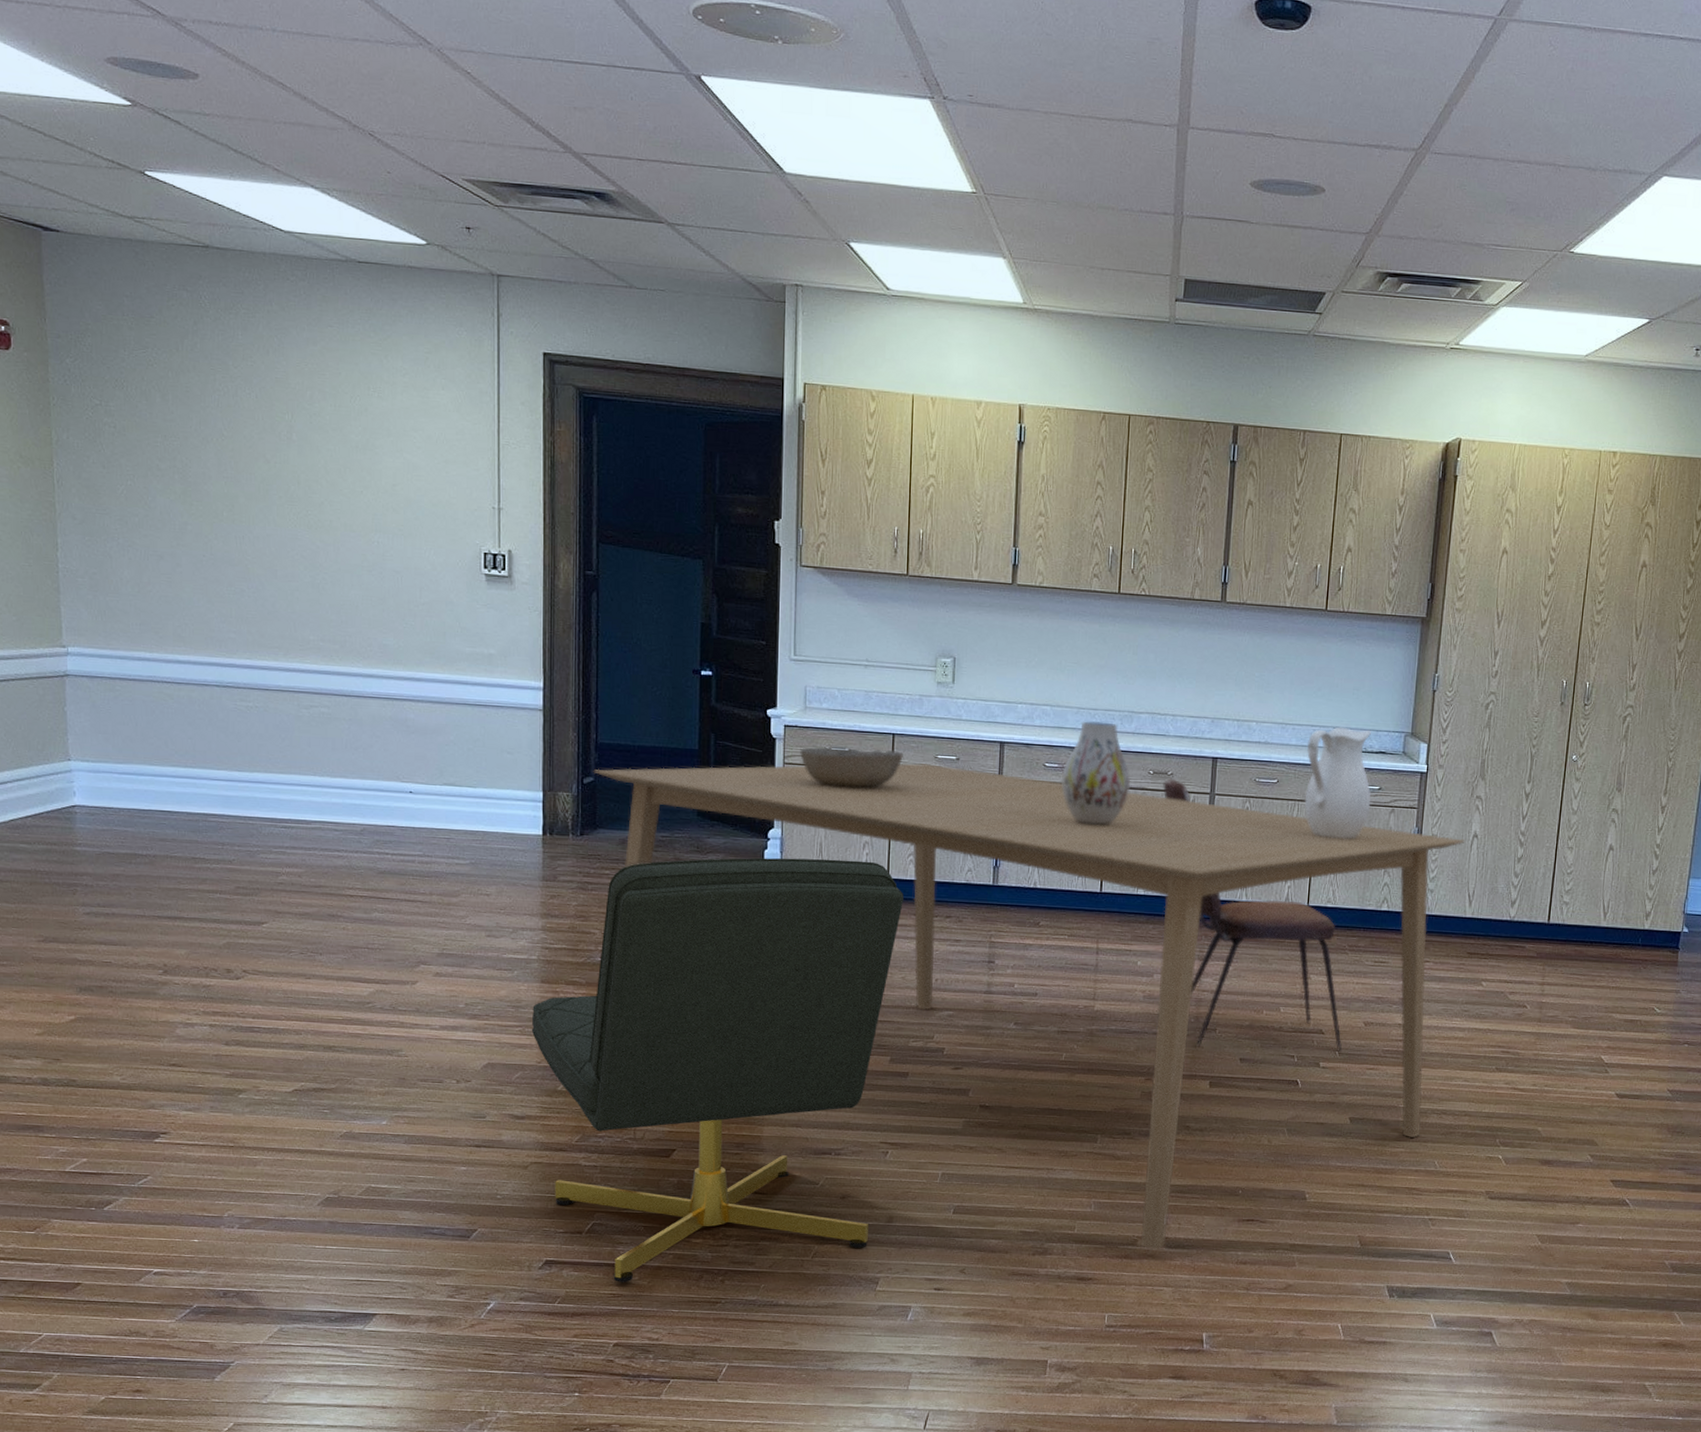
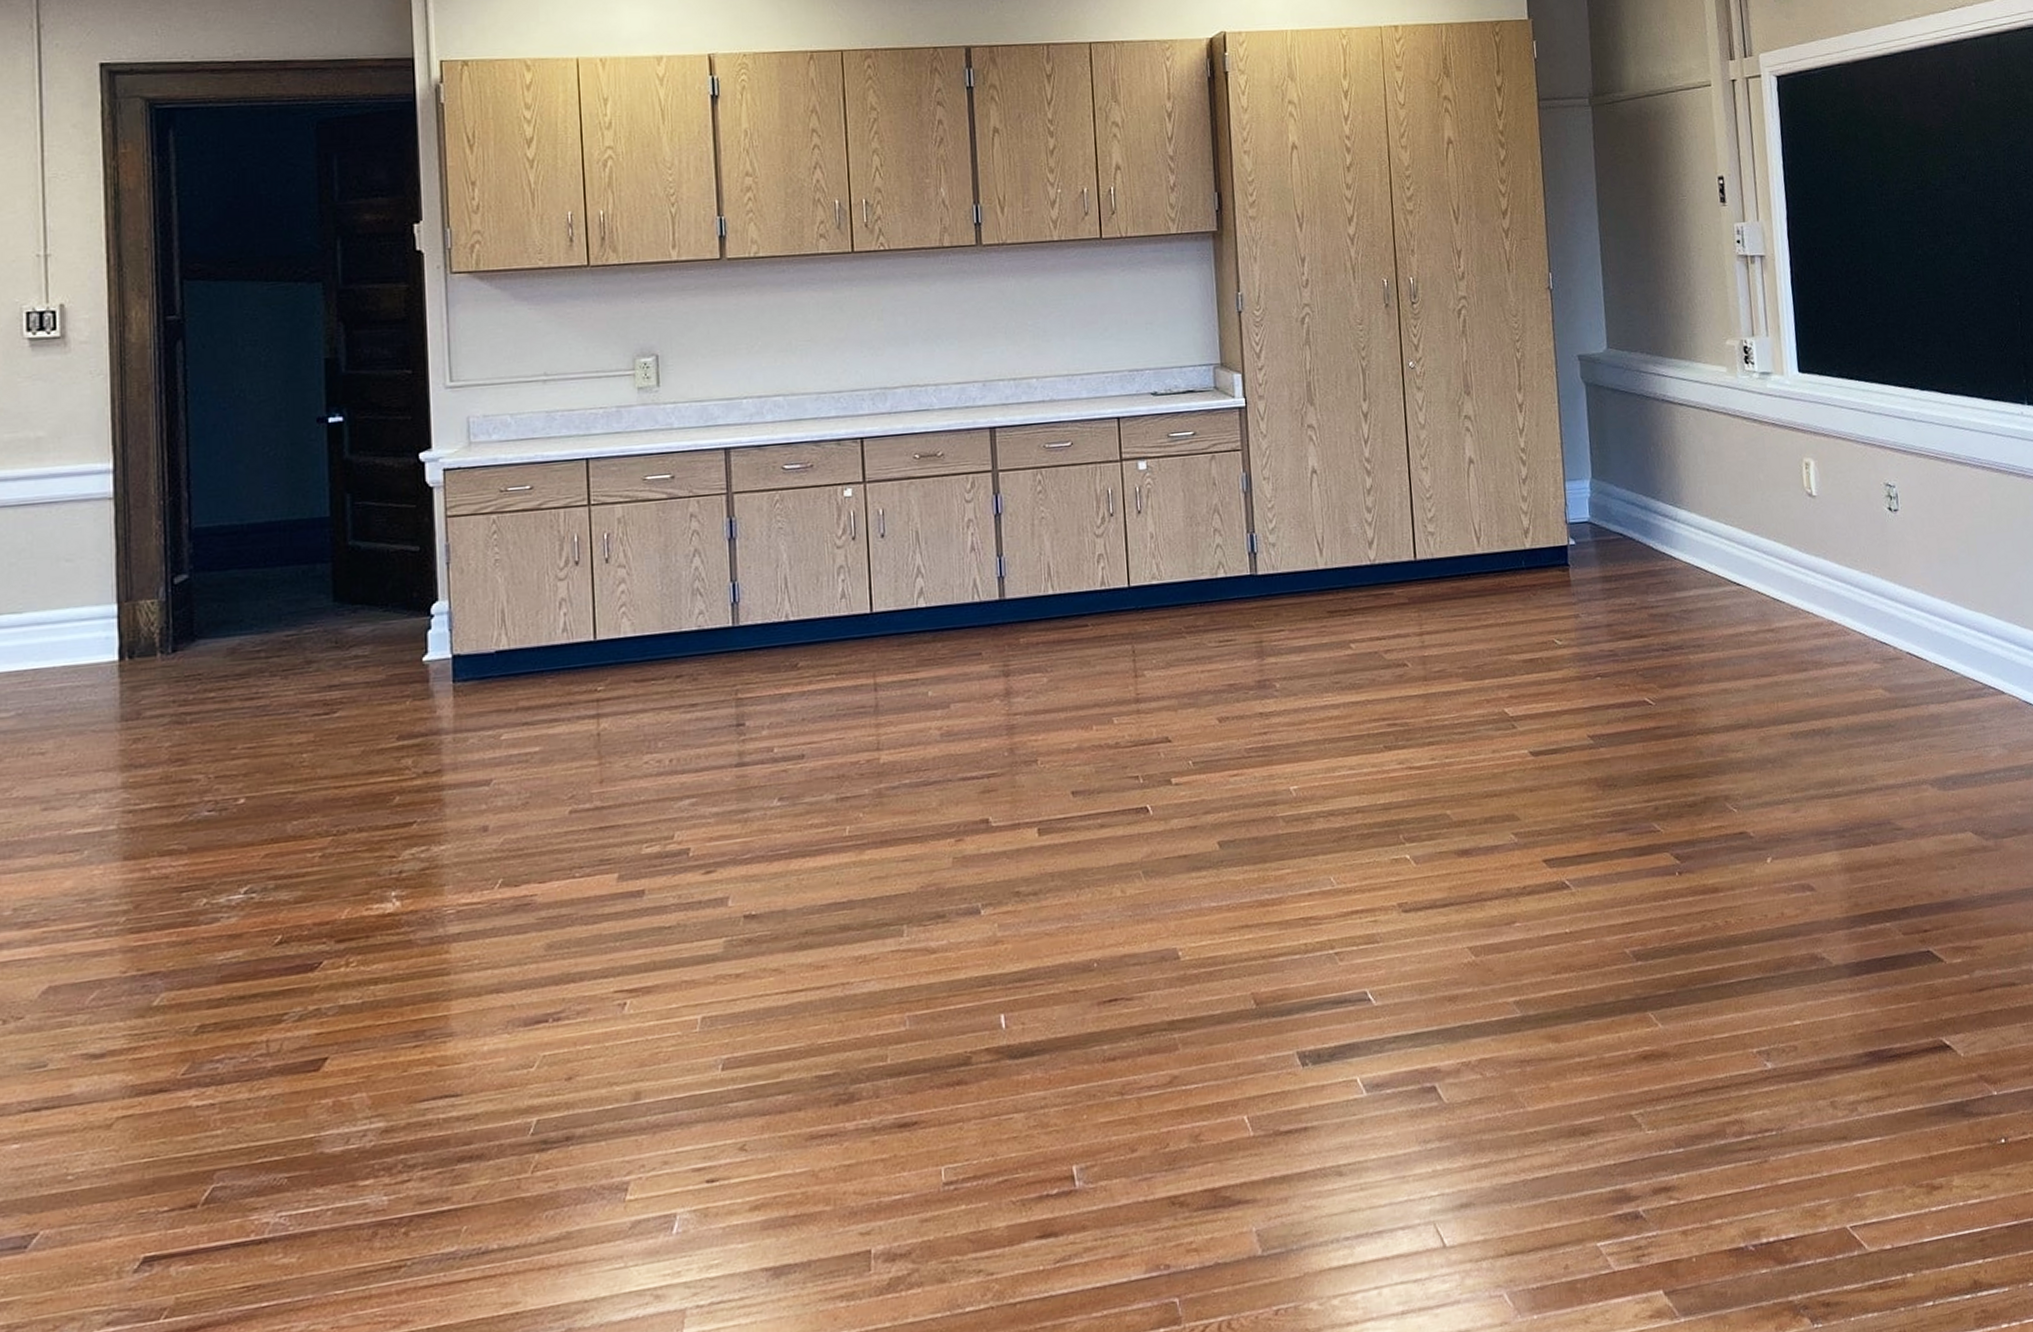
dining chair: present [531,857,904,1283] -> none [111,622,618,1268]
dining table: present [593,762,1465,1250] -> none [186,477,1308,1066]
bowl: present [800,746,903,788] -> none [466,478,602,536]
vase: present [1061,721,1131,825] -> none [805,404,894,532]
dining chair: present [1163,778,1342,1051] -> none [933,460,1195,787]
pitcher: present [1304,726,1371,839] -> none [1100,367,1187,502]

